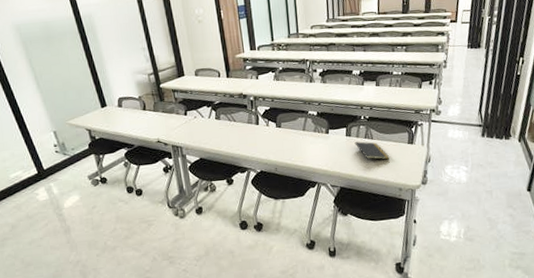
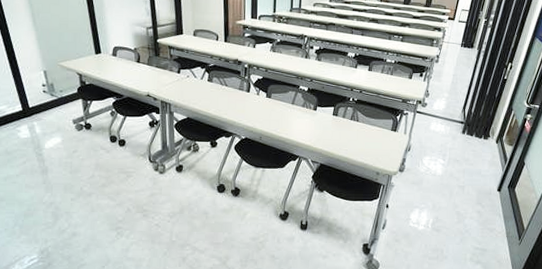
notepad: present [354,141,390,163] -> none [340,122,372,144]

